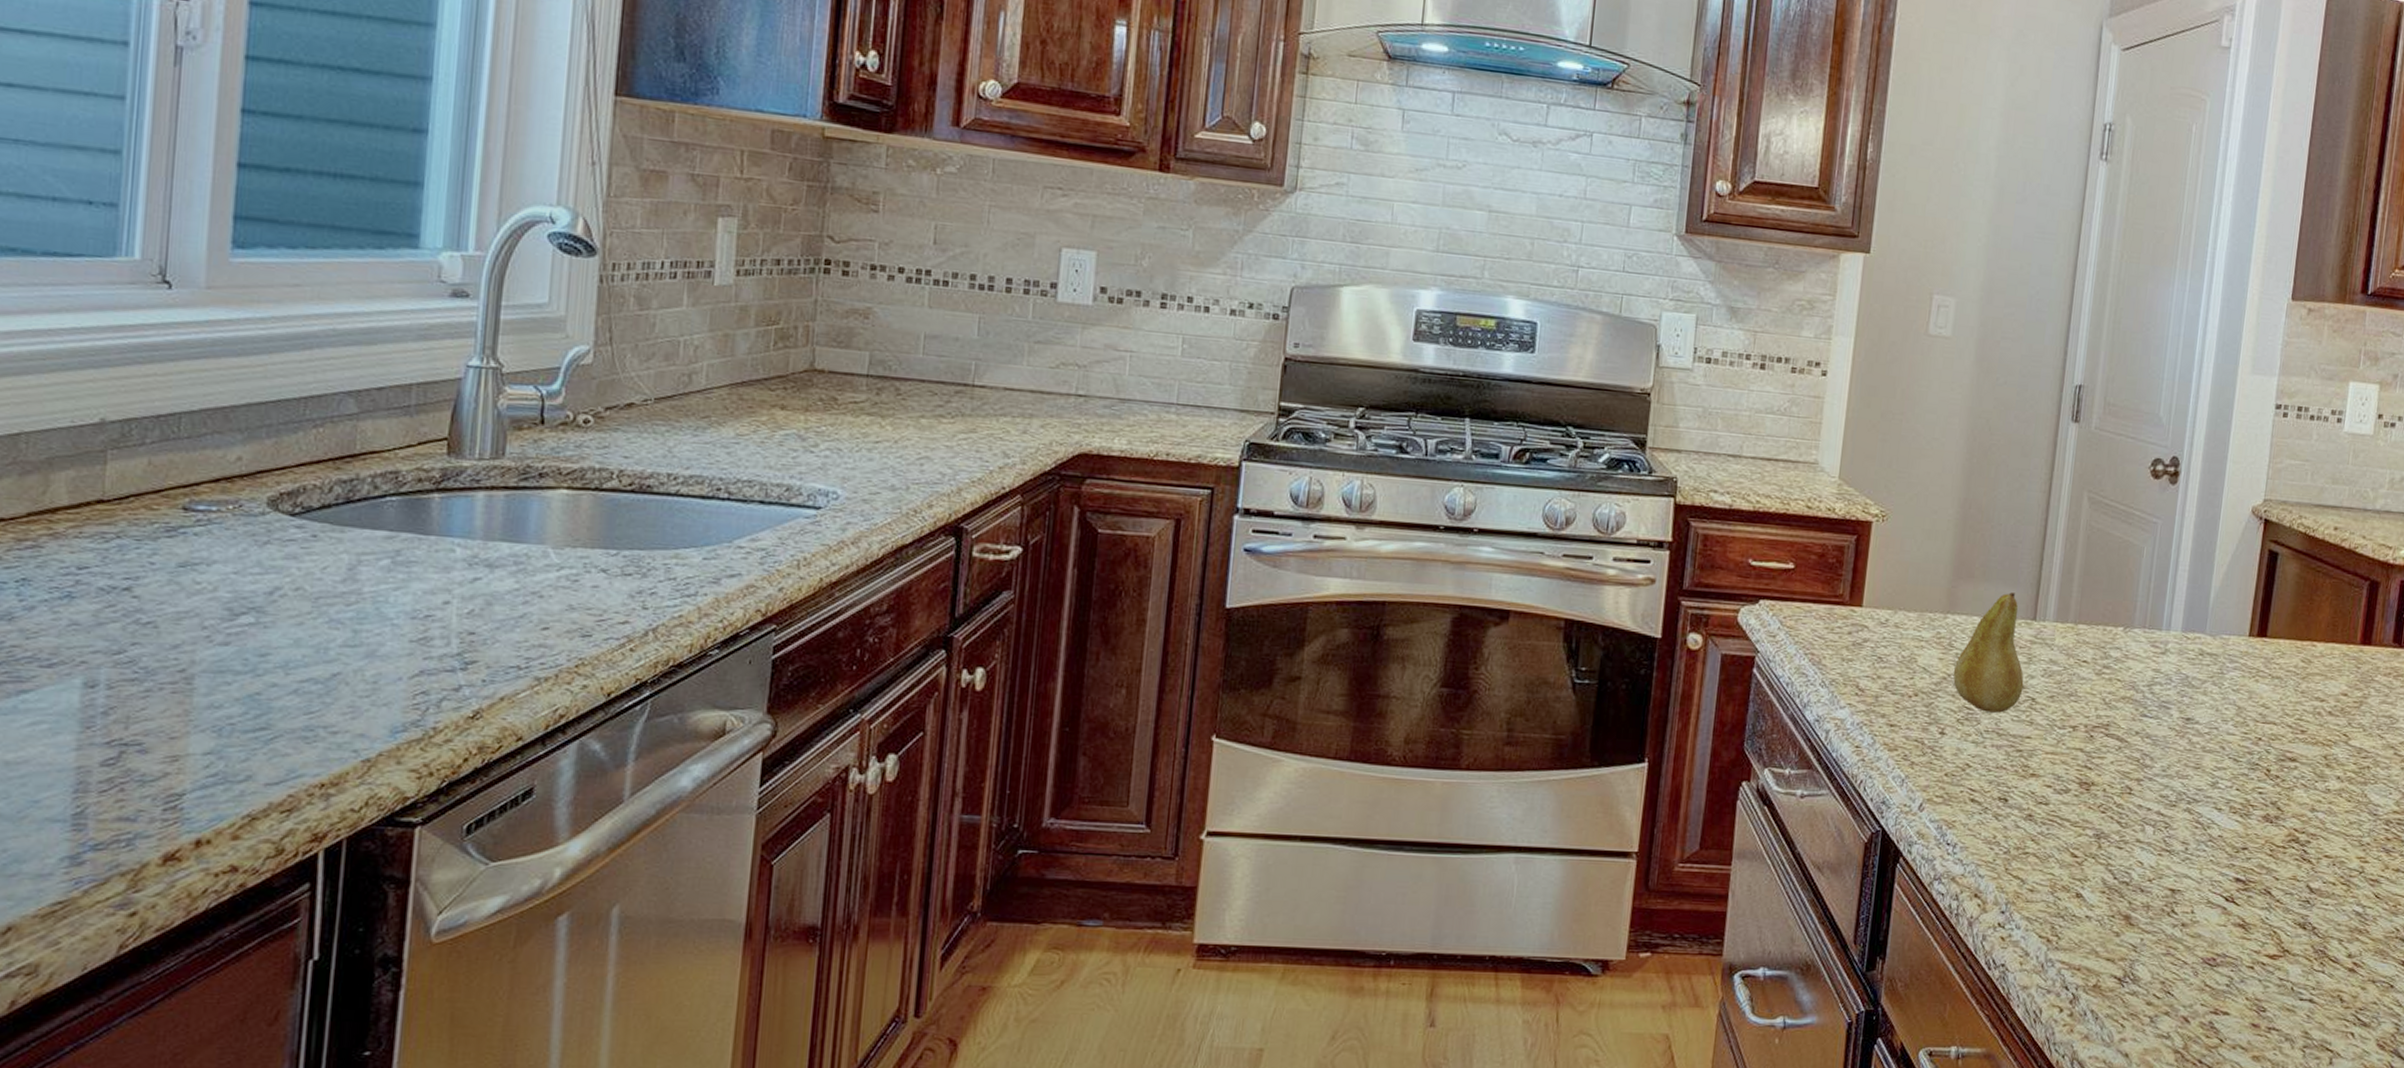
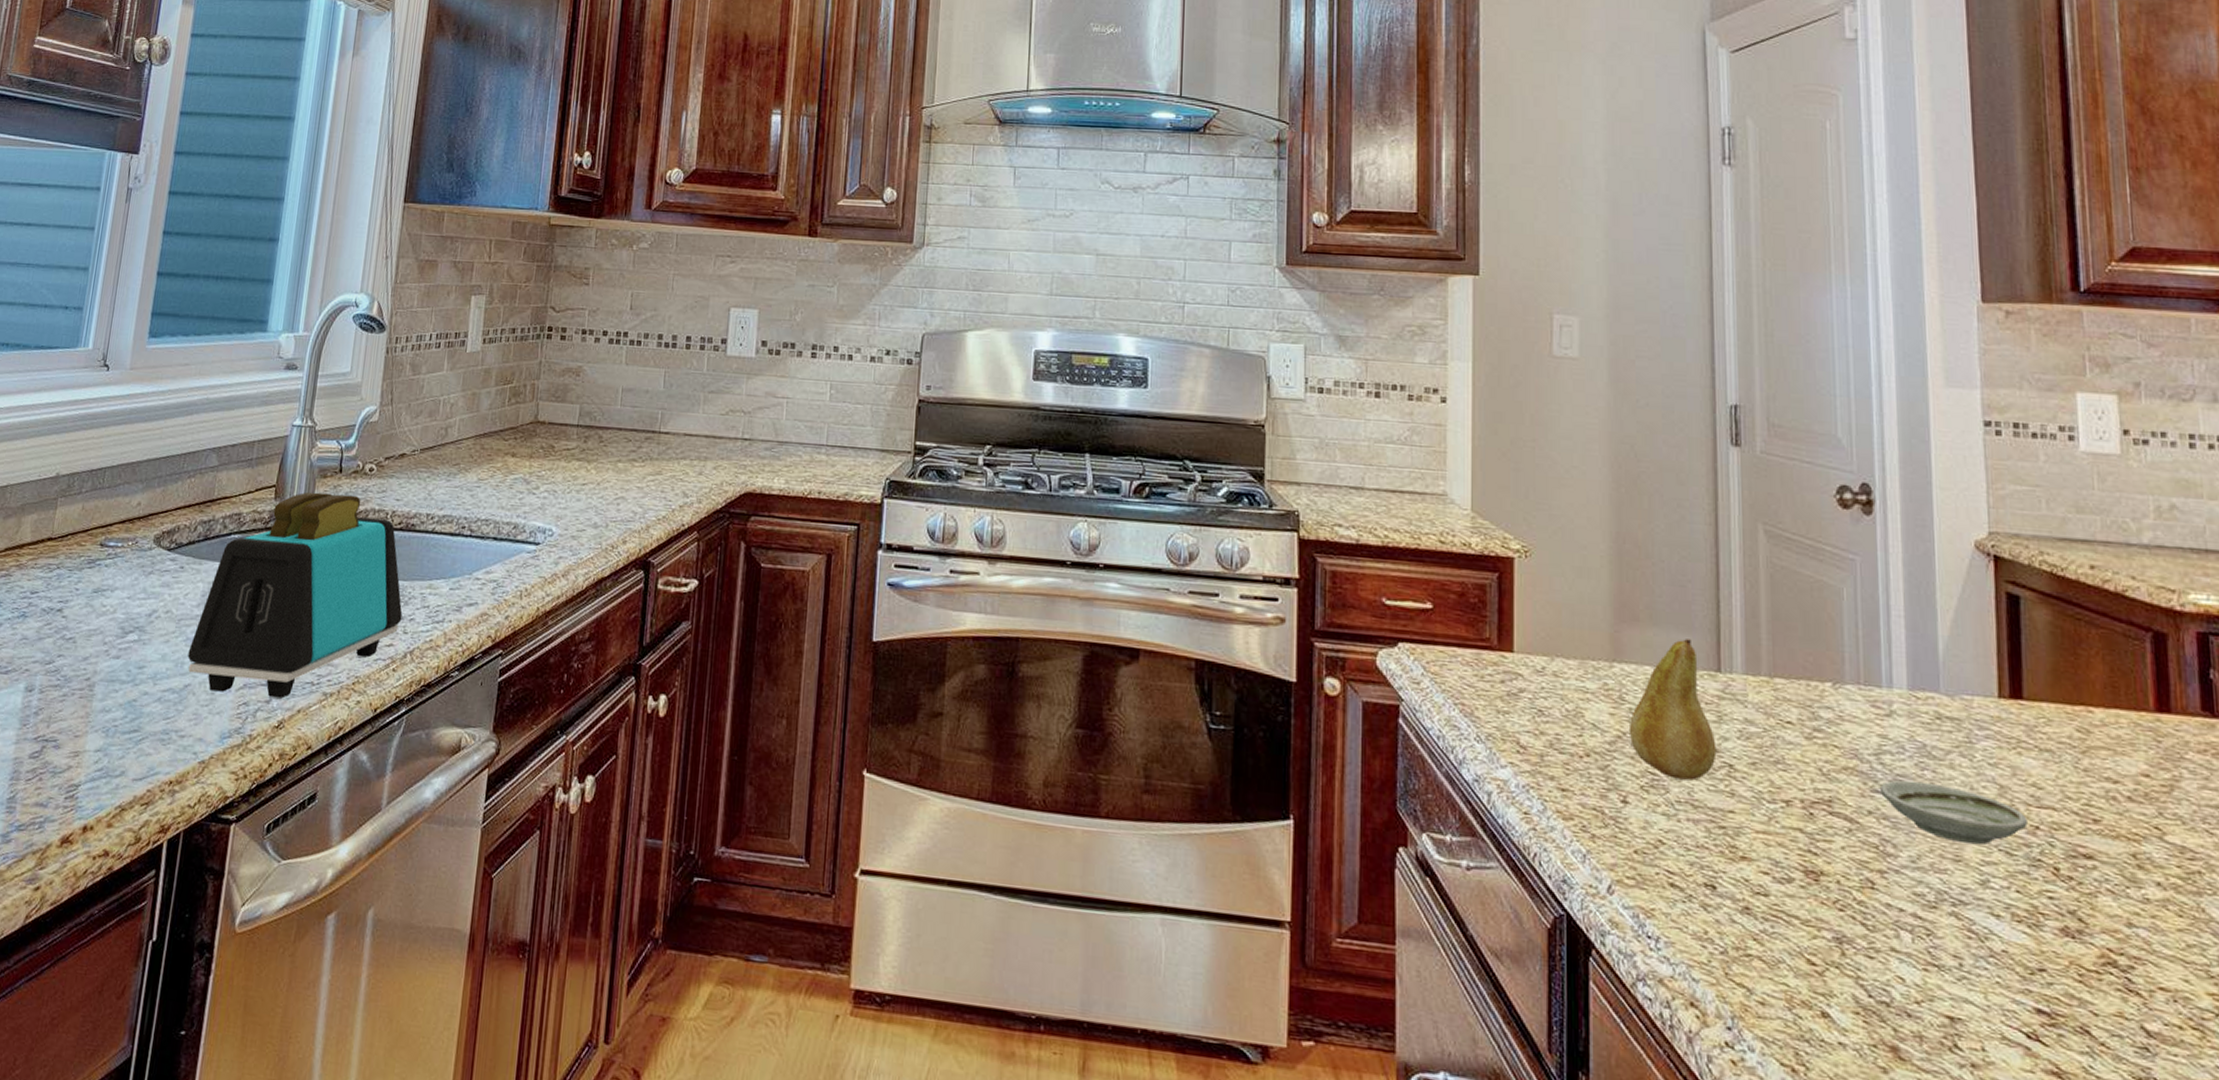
toaster: none [333,446,640,686] -> present [187,492,403,699]
saucer: none [2147,705,2254,755] -> present [1879,780,2027,846]

